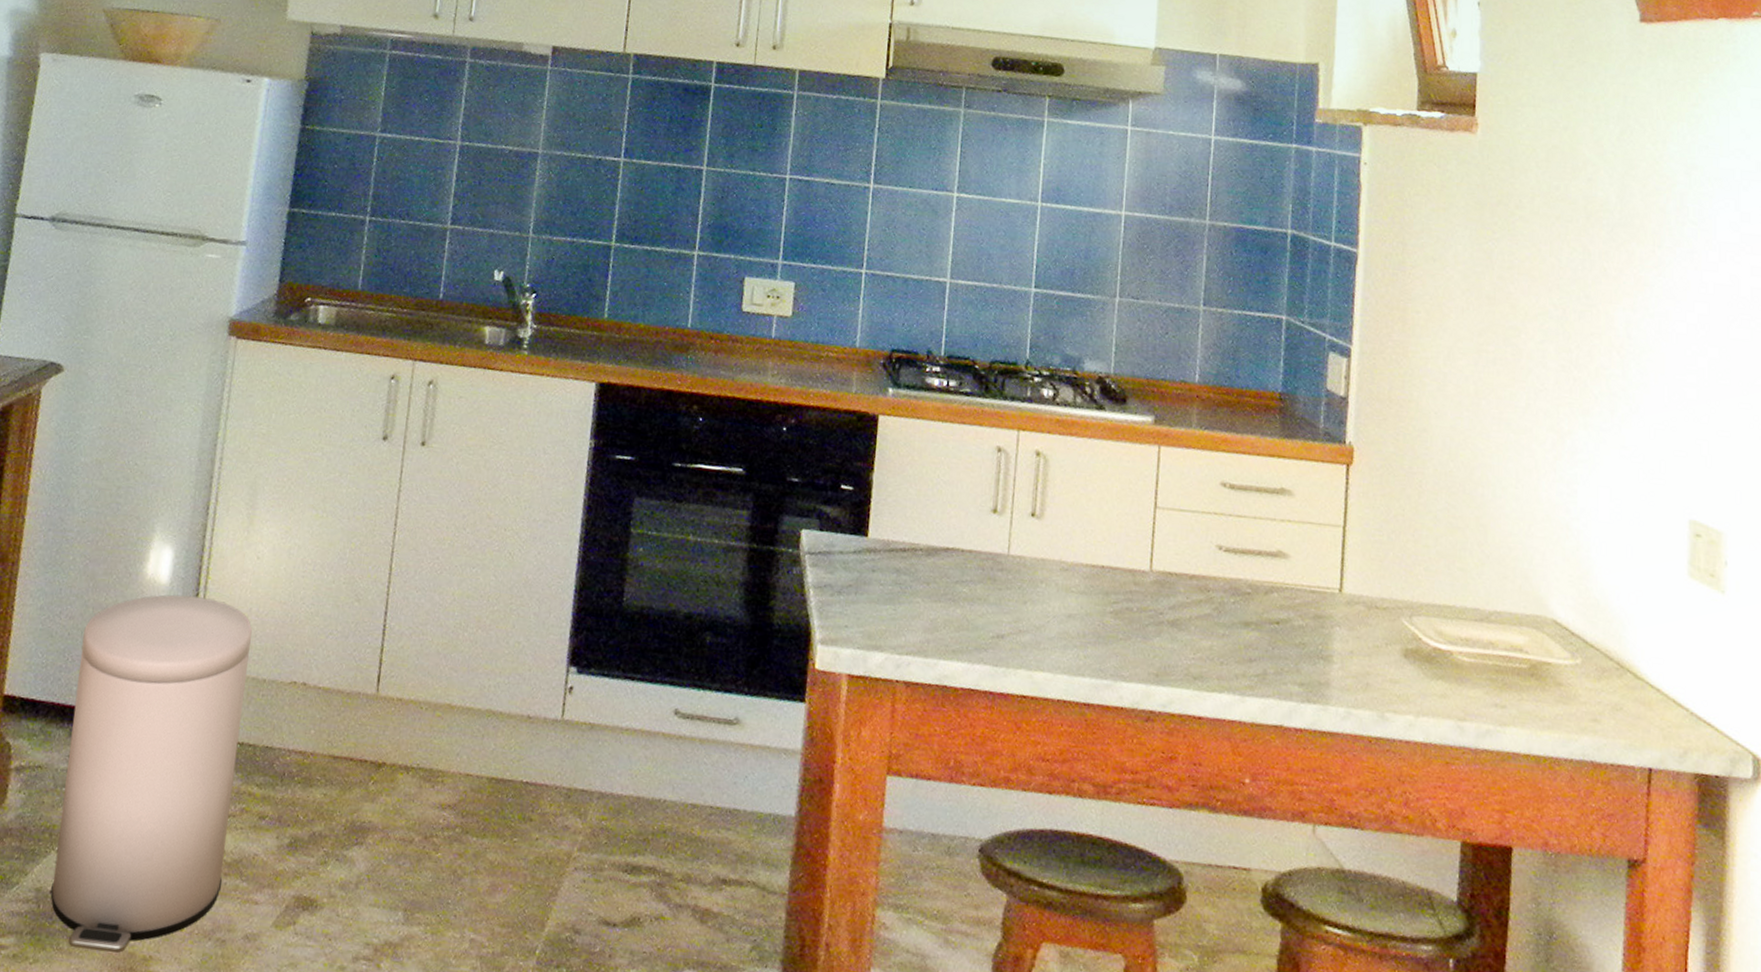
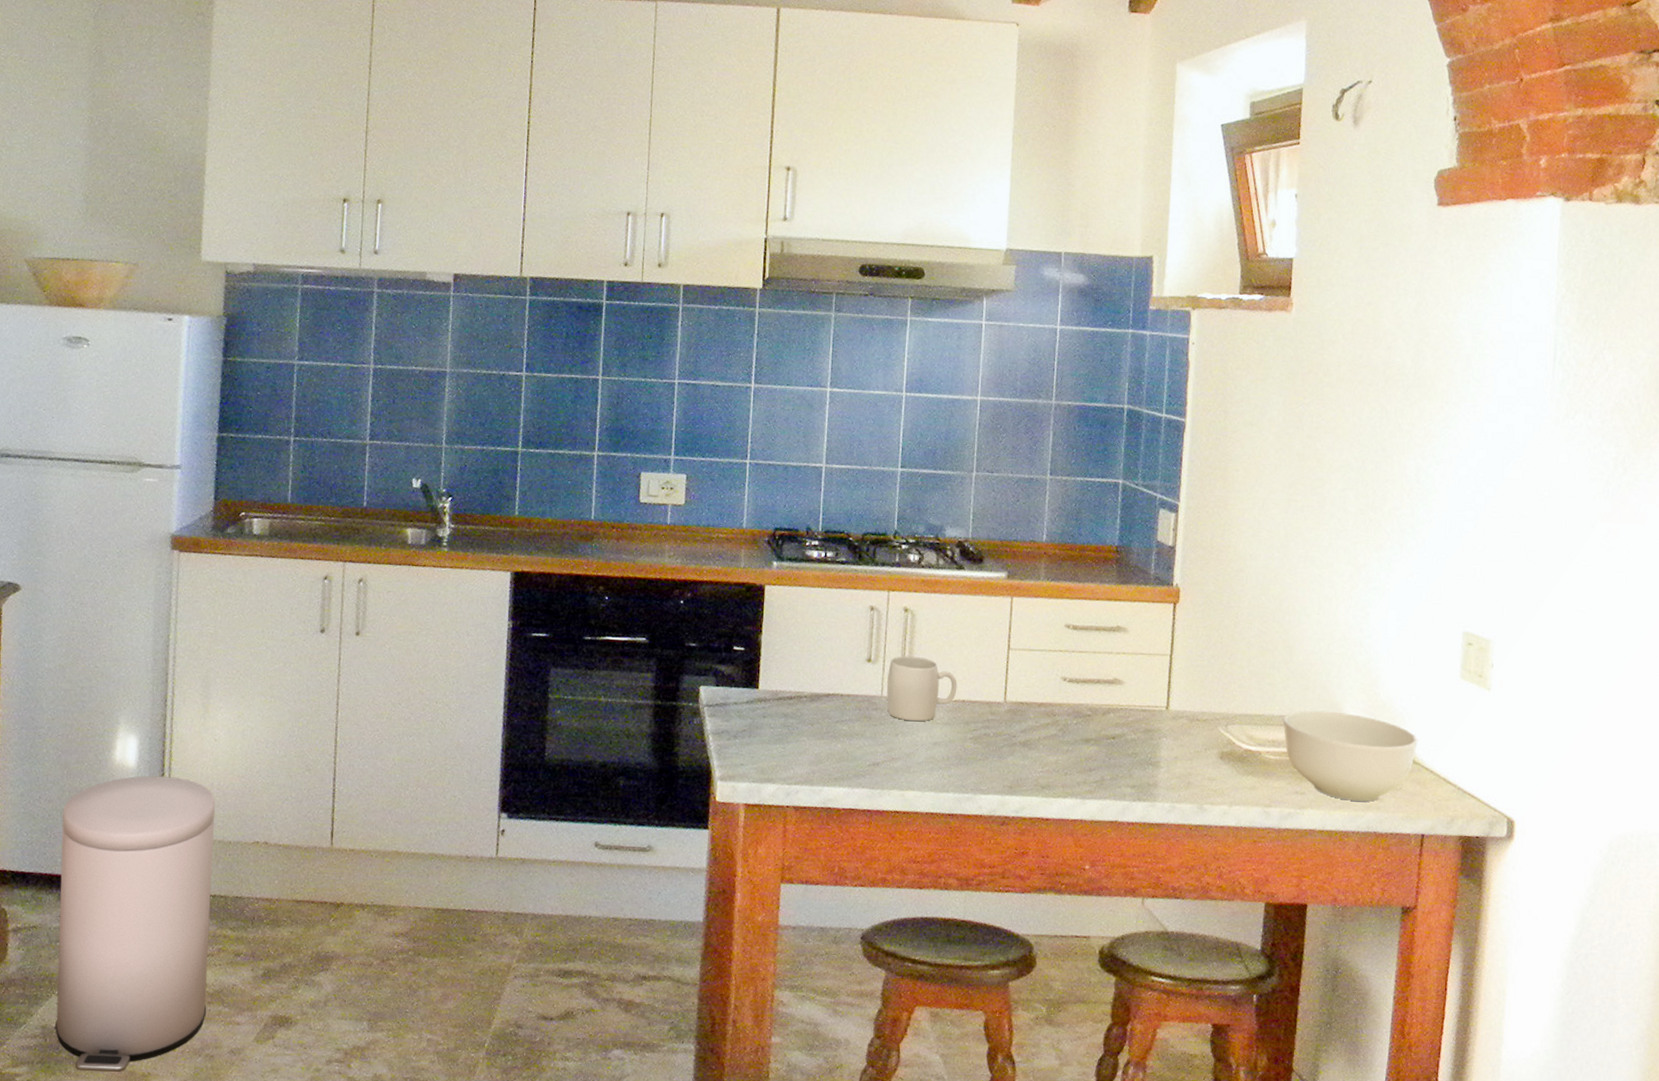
mug: none [1014,507,1096,589] -> present [886,655,957,722]
bowl: none [1477,604,1641,723] -> present [1283,710,1418,802]

